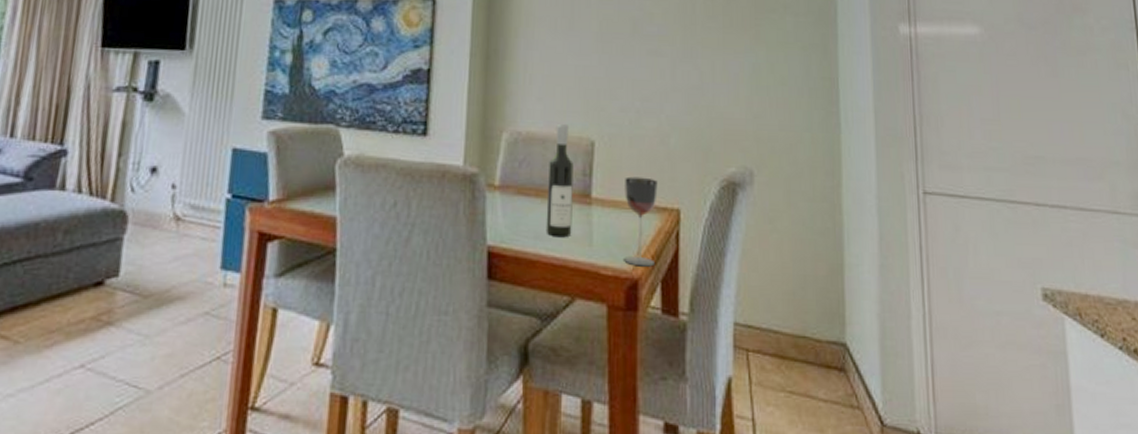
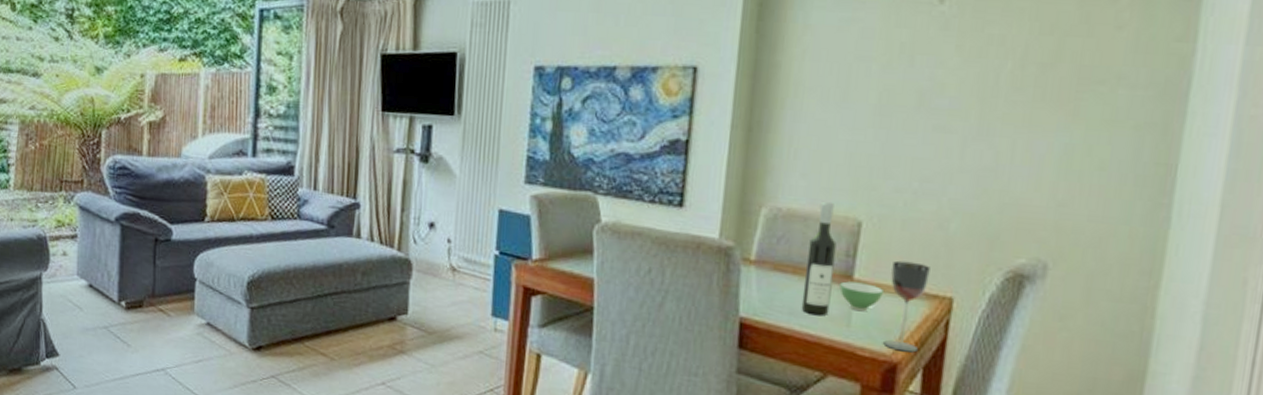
bowl: none [578,200,620,230] -> present [838,281,885,312]

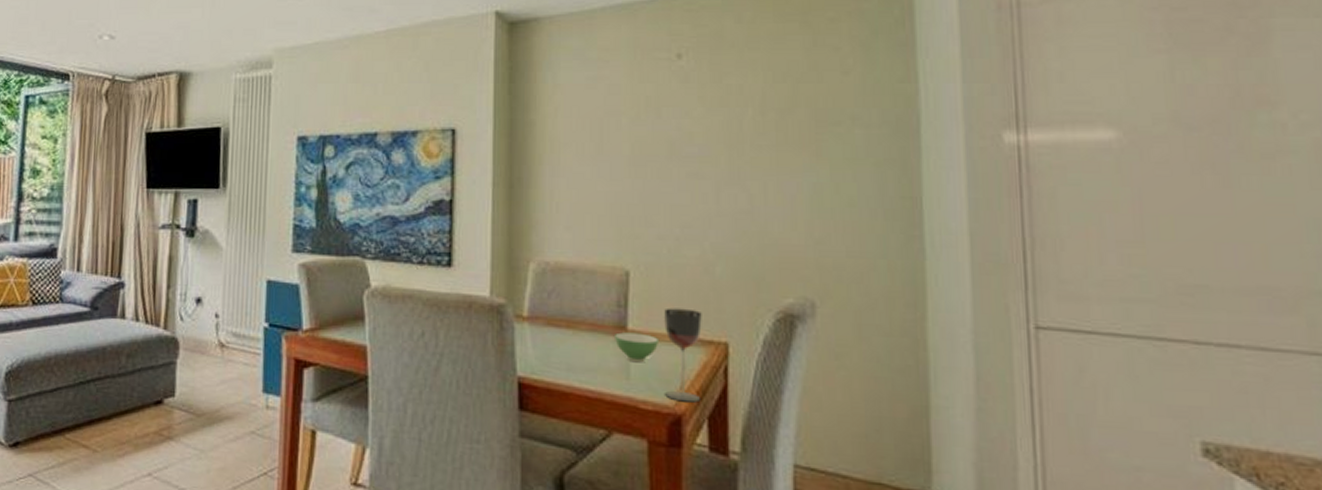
bottle: present [801,201,837,316] -> none [578,252,607,370]

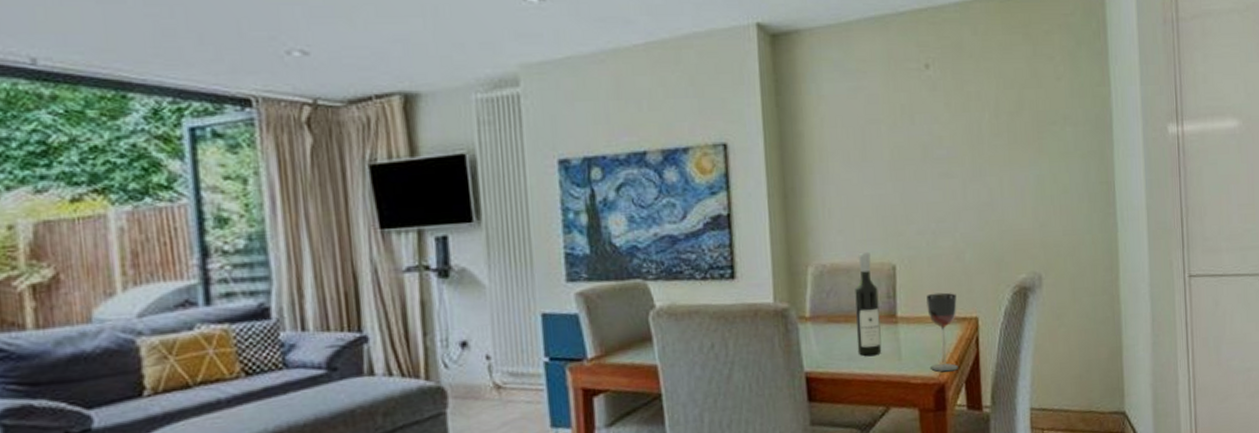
bottle: none [578,252,607,370] -> present [855,251,882,356]
bowl: present [613,332,660,363] -> none [885,318,924,345]

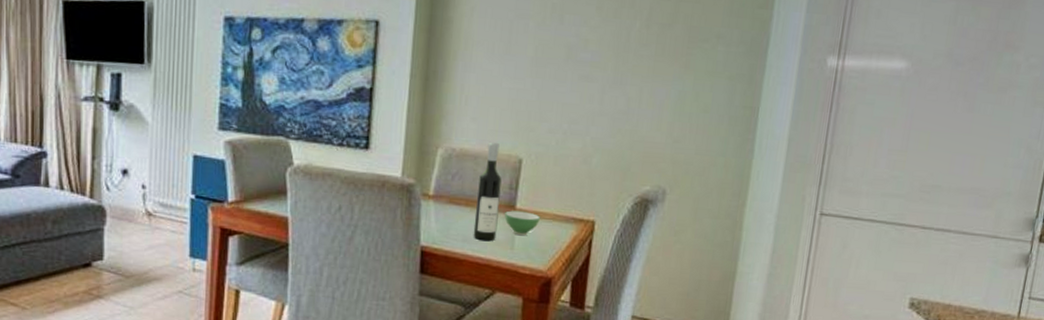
bowl: none [885,318,924,345] -> present [504,210,541,236]
wineglass: present [926,292,959,372] -> none [540,191,577,268]

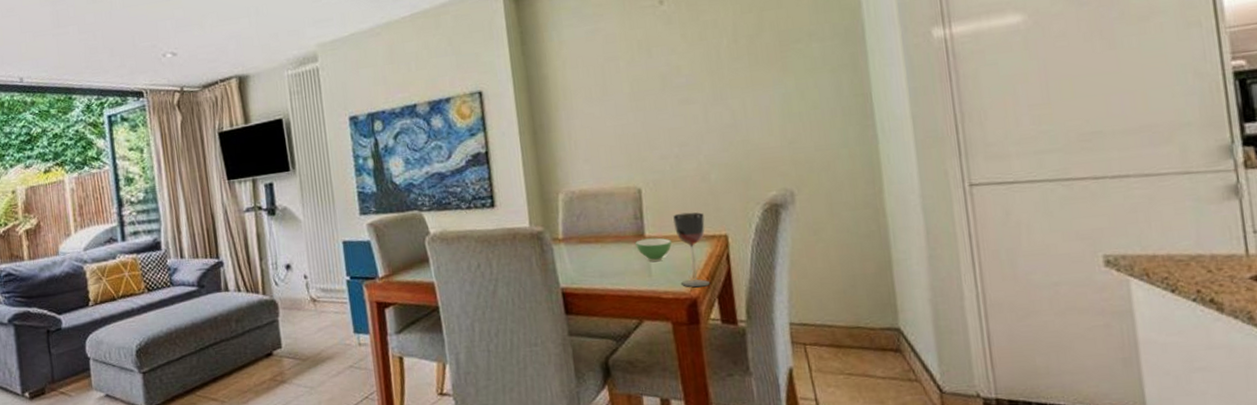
bottle: present [473,141,502,242] -> none [603,177,632,273]
wineglass: none [540,191,577,268] -> present [673,212,711,288]

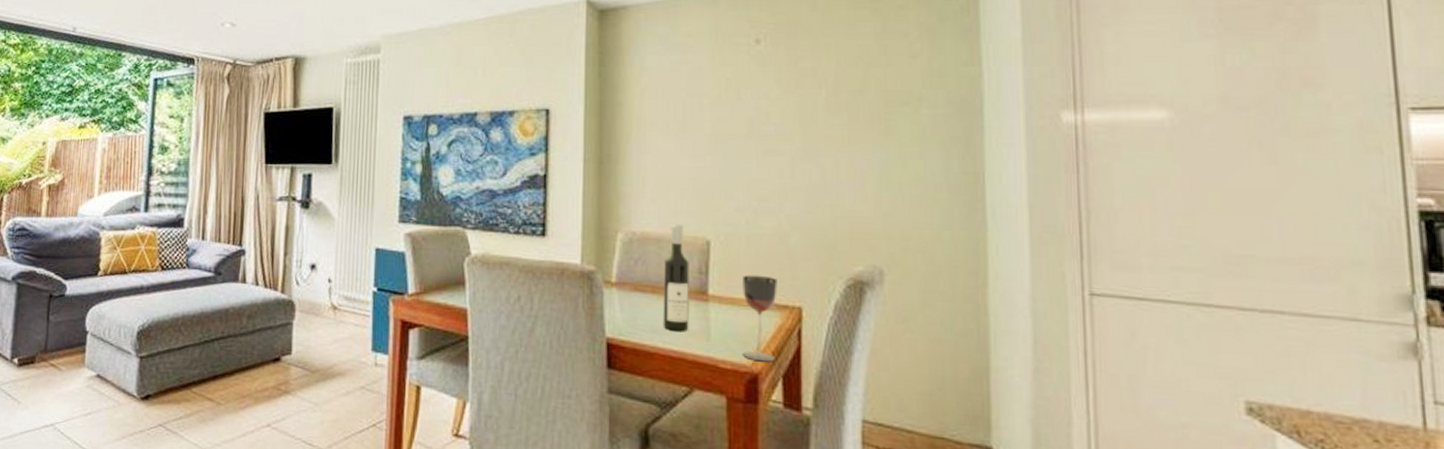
bottle: none [603,177,632,273] -> present [663,223,689,332]
bowl: present [634,237,672,262] -> none [695,297,738,326]

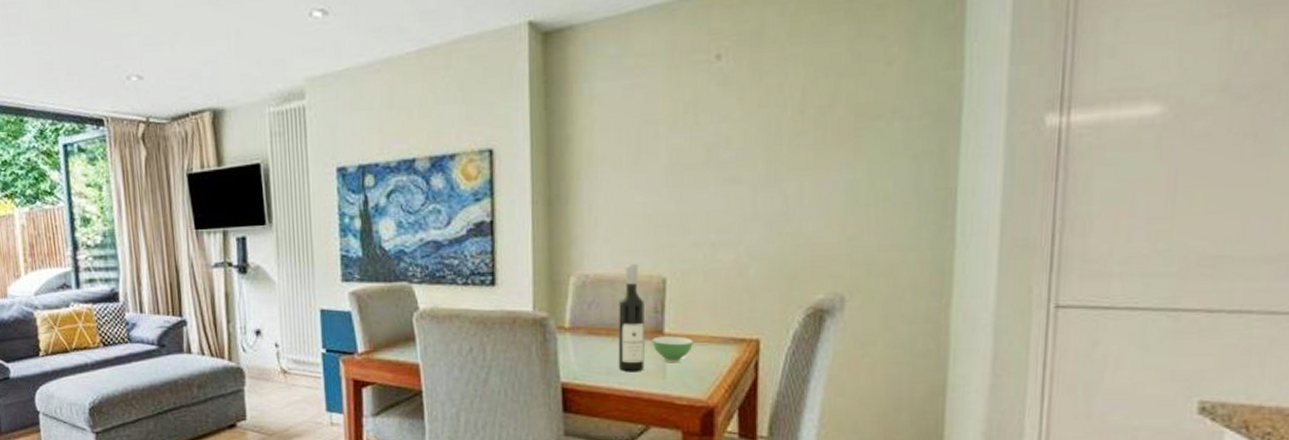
bowl: none [695,297,738,326] -> present [651,336,695,363]
wineglass: present [743,275,777,362] -> none [699,310,735,396]

